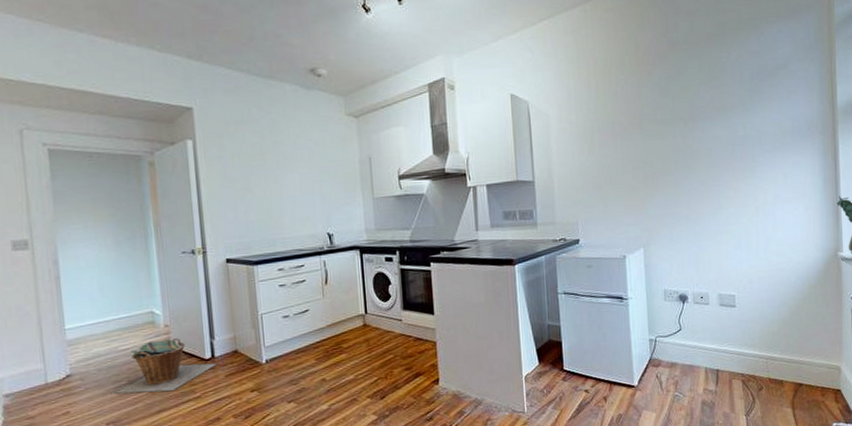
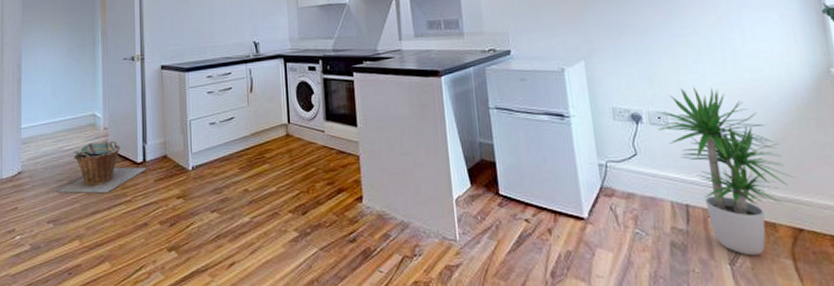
potted plant: none [699,270,802,408] -> present [655,87,797,256]

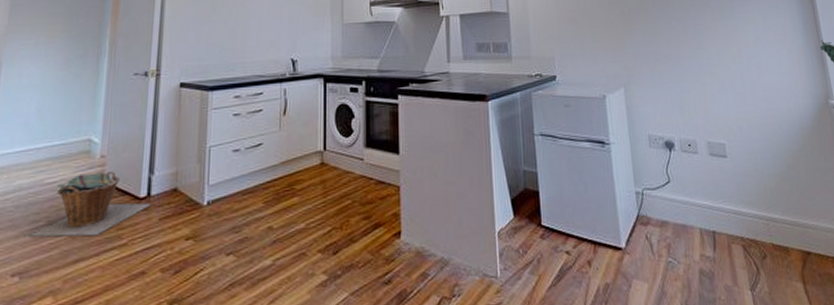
potted plant: present [655,87,797,256] -> none [686,116,804,281]

